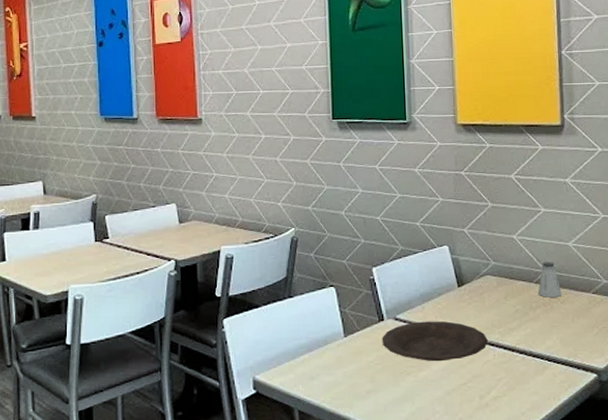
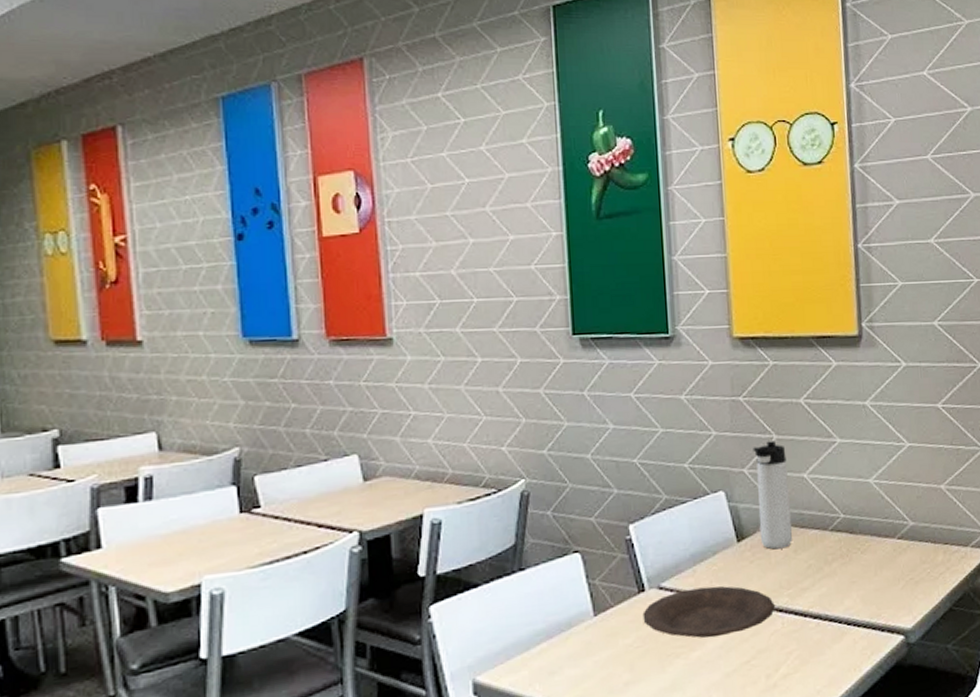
thermos bottle: none [472,208,504,295] -> present [753,441,793,550]
saltshaker: present [537,262,562,298] -> none [833,504,863,548]

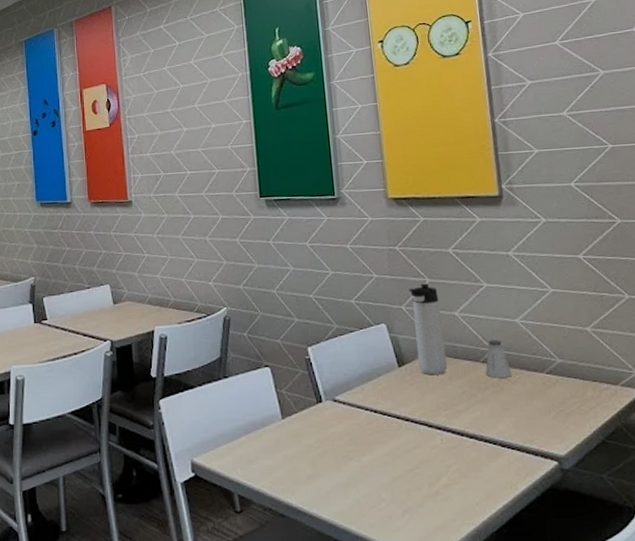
plate: present [642,586,775,638] -> none [321,402,434,446]
saltshaker: none [833,504,863,548] -> present [485,340,513,378]

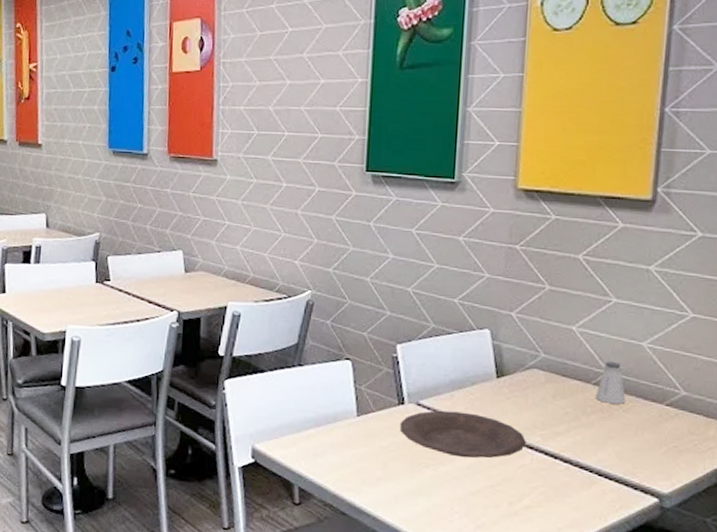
plate: none [321,402,434,446] -> present [399,410,526,459]
thermos bottle: present [408,283,448,375] -> none [519,290,557,392]

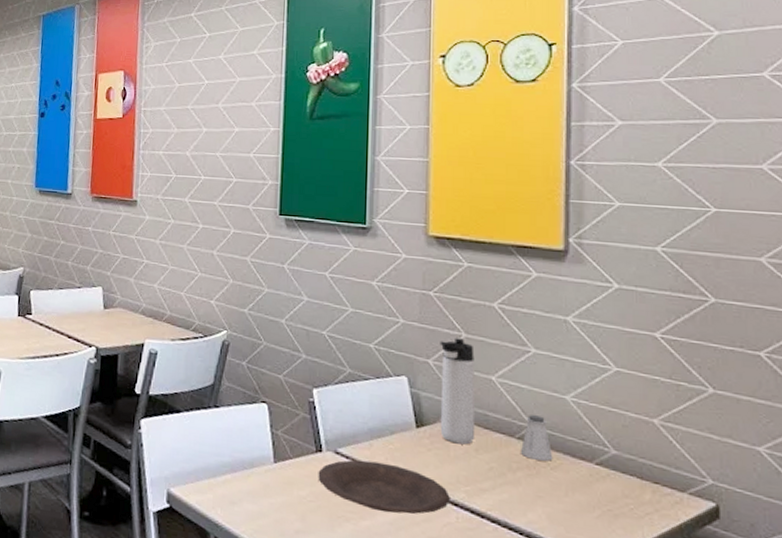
thermos bottle: none [519,290,557,392] -> present [440,338,476,445]

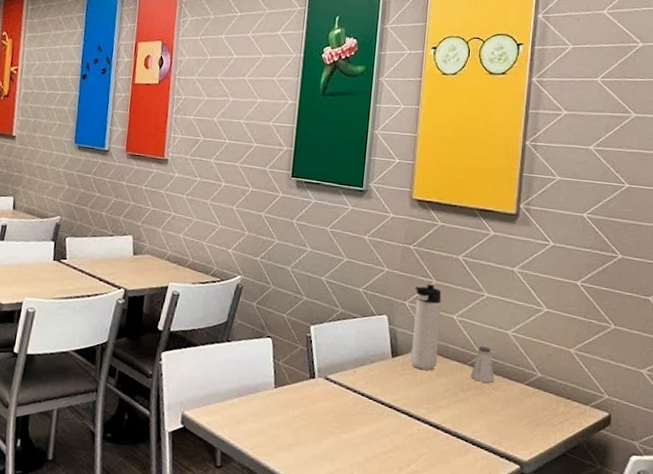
plate: present [318,460,450,514] -> none [310,384,414,428]

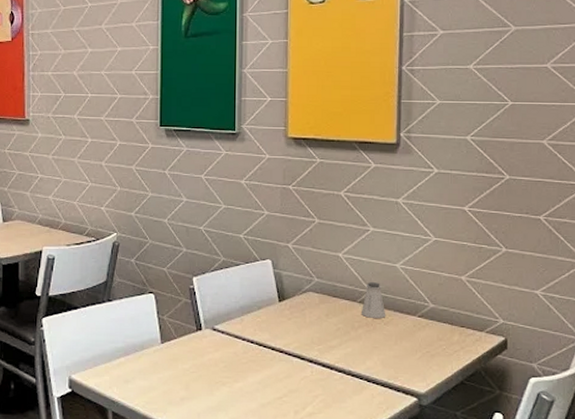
thermos bottle: present [410,284,442,371] -> none [297,224,326,312]

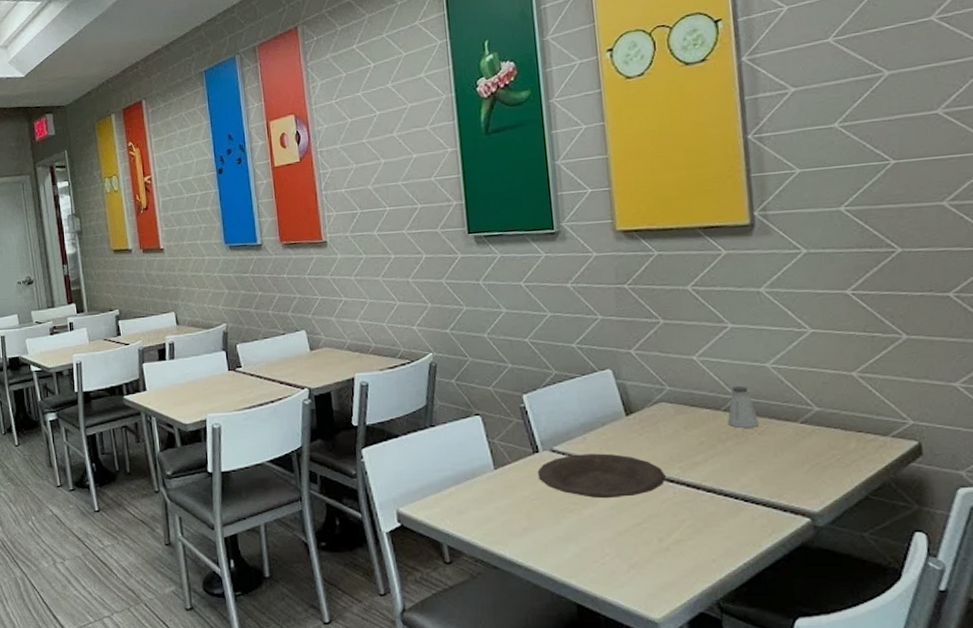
plate: none [198,333,306,374] -> present [537,453,666,499]

